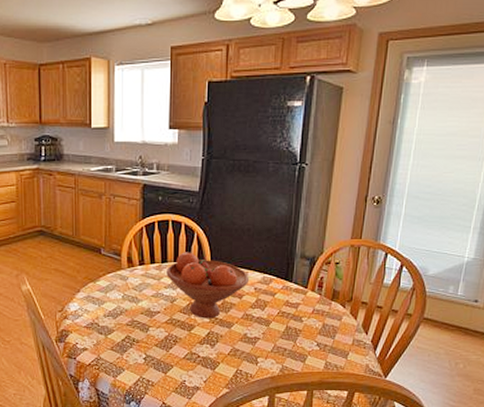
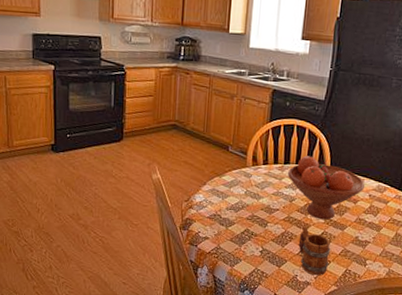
mug: none [184,327,219,379] -> present [298,226,331,276]

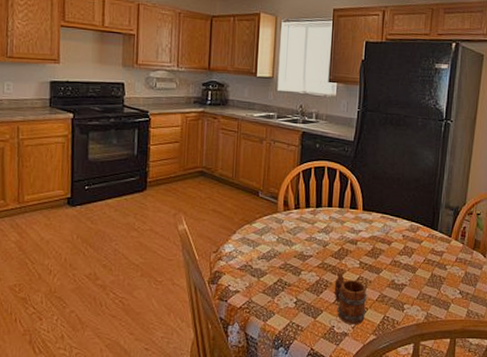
fruit bowl: present [288,155,366,220] -> none [320,198,399,264]

